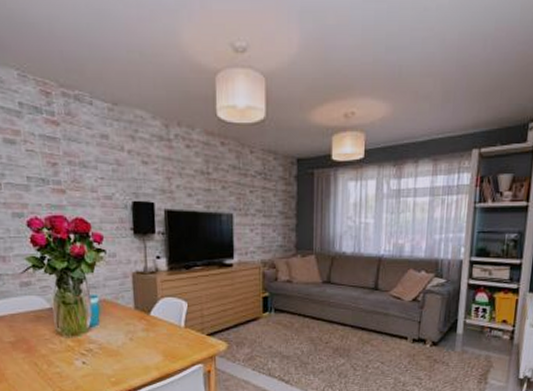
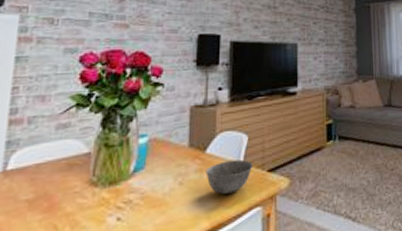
bowl: none [151,323,194,351] -> present [205,159,254,194]

